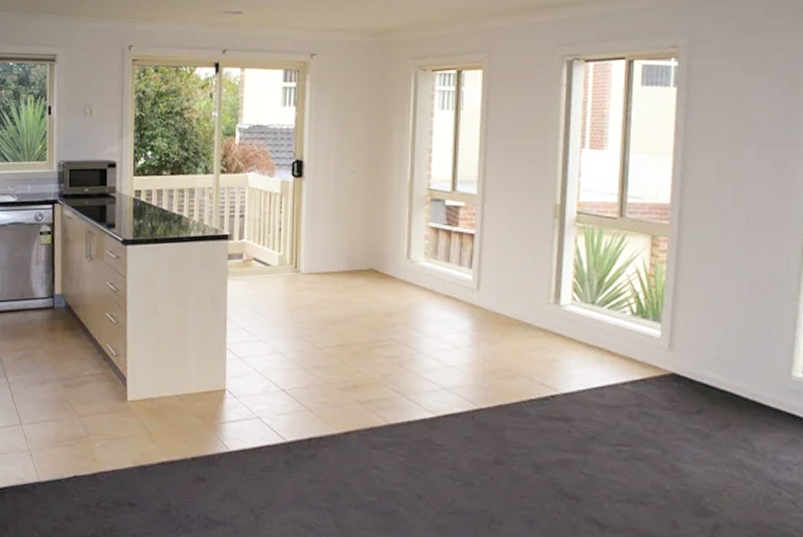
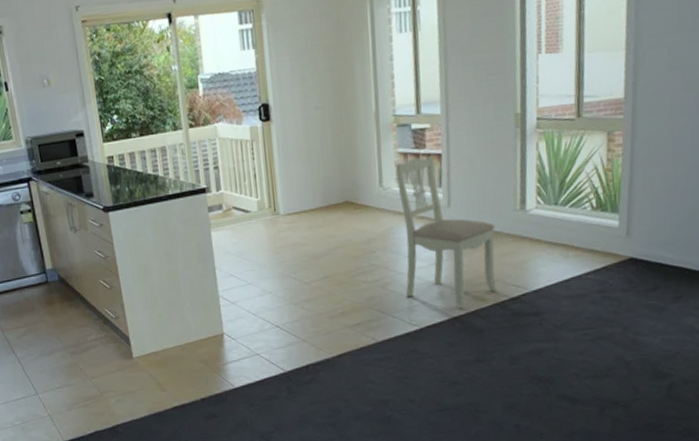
dining chair: none [425,234,526,400] -> present [396,156,497,308]

